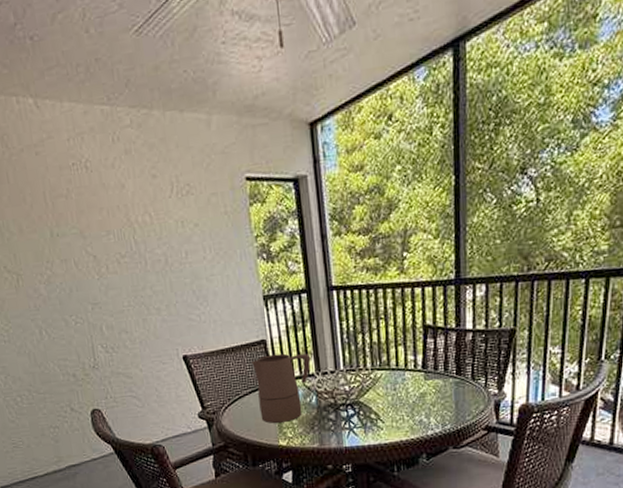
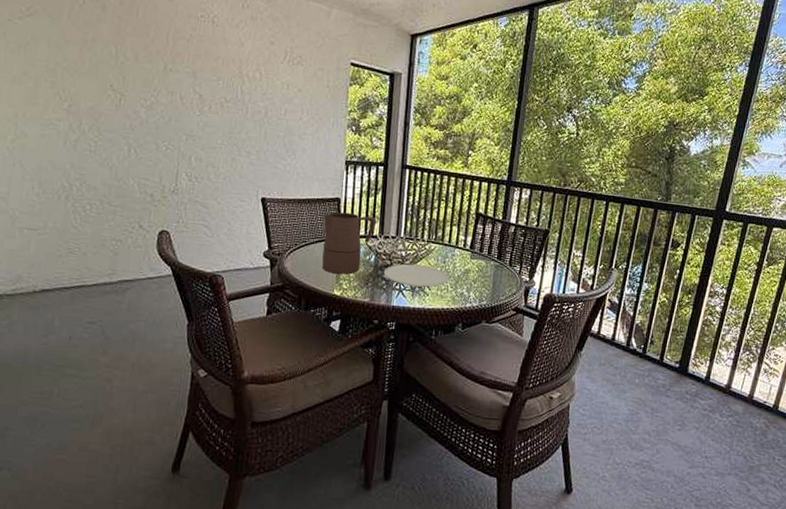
plate: none [328,396,403,423] -> present [383,263,449,288]

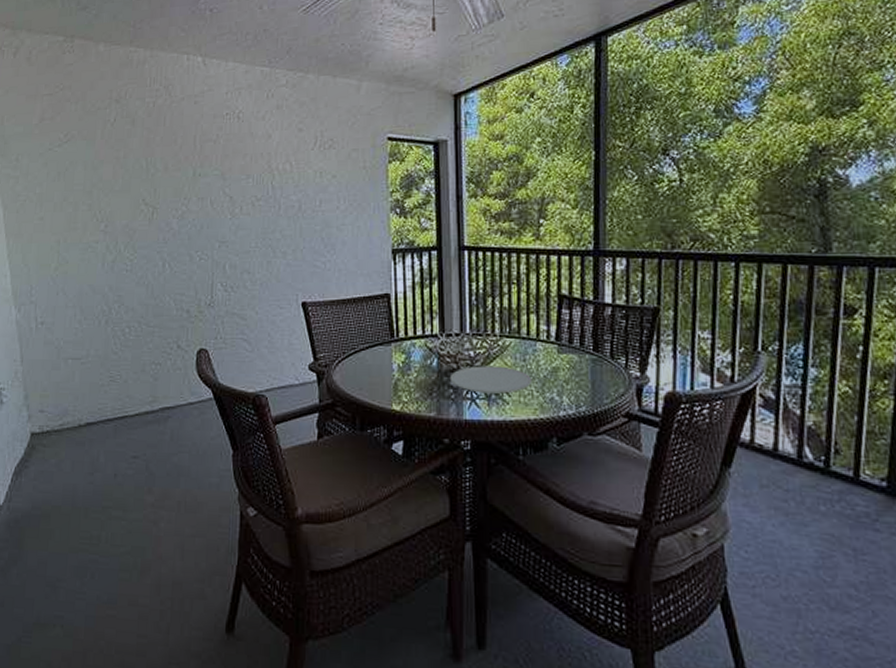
pitcher: present [322,212,376,274] -> none [372,310,434,384]

